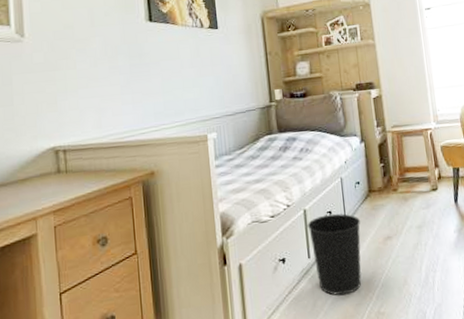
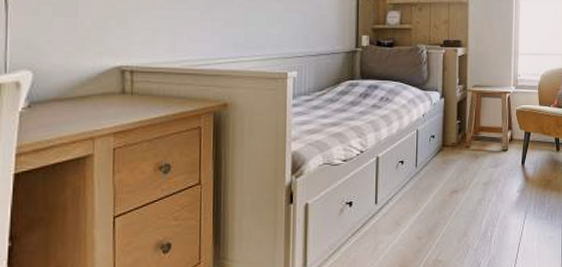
wastebasket: present [307,213,362,296] -> none [378,163,430,242]

